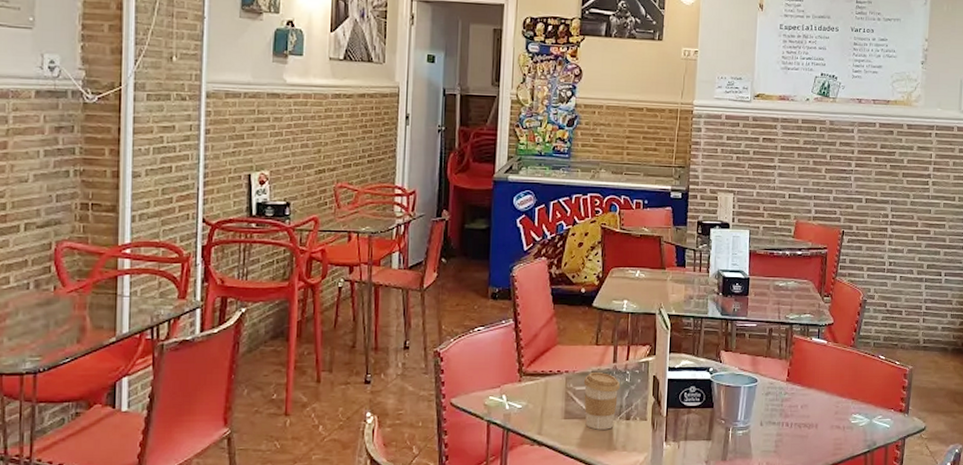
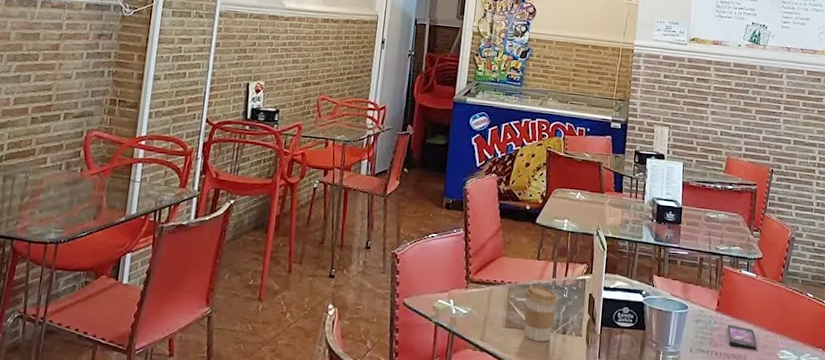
smartphone: none [798,394,829,417] -> present [727,324,757,350]

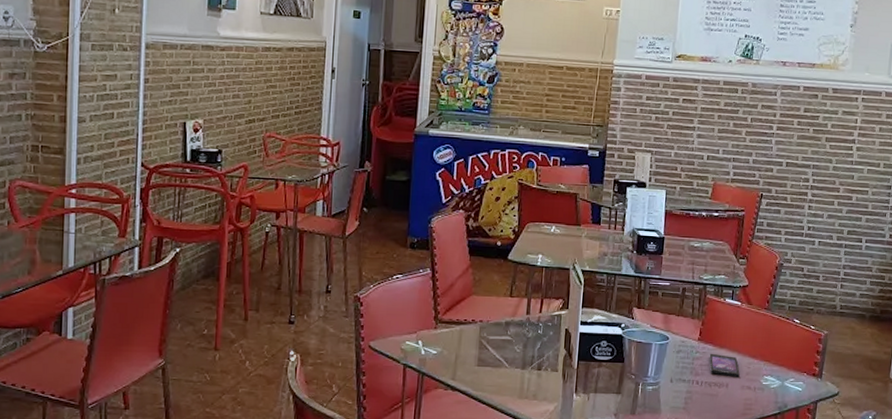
coffee cup: present [524,285,559,342] -> none [497,323,533,379]

